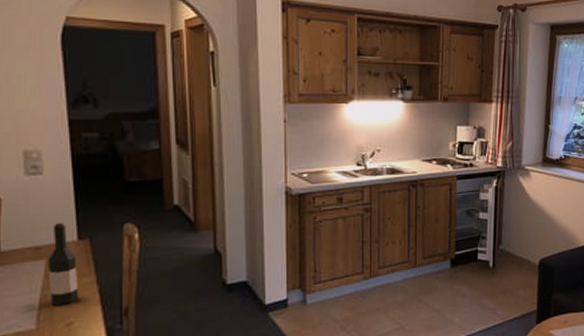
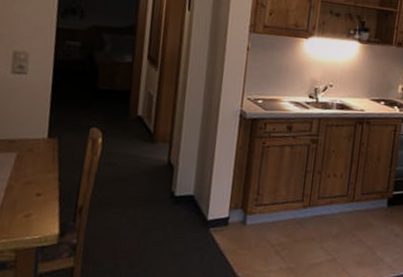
wine bottle: present [47,222,79,305] -> none [15,119,44,197]

